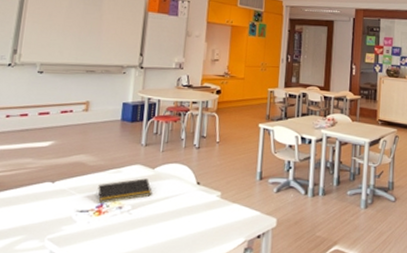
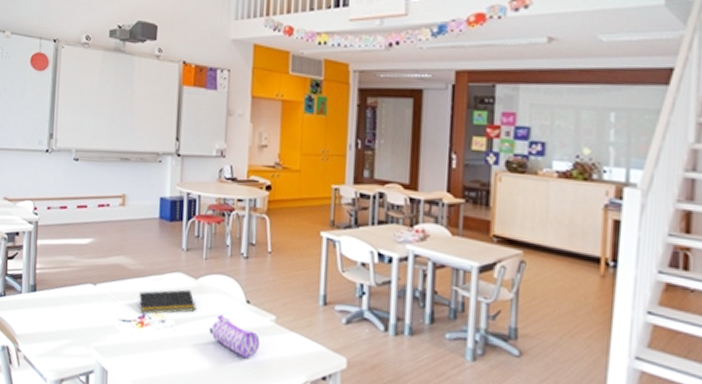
pencil case: none [163,196,207,229] -> present [209,314,260,358]

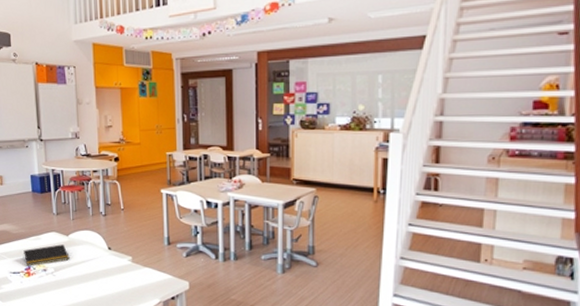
pencil case: present [209,314,260,358] -> none [82,260,122,290]

